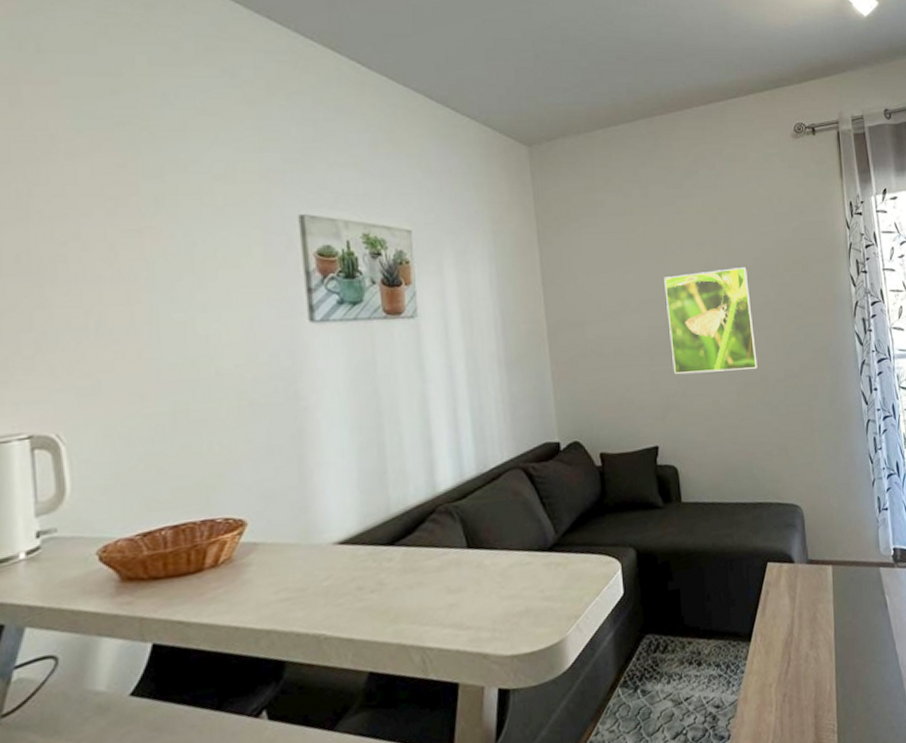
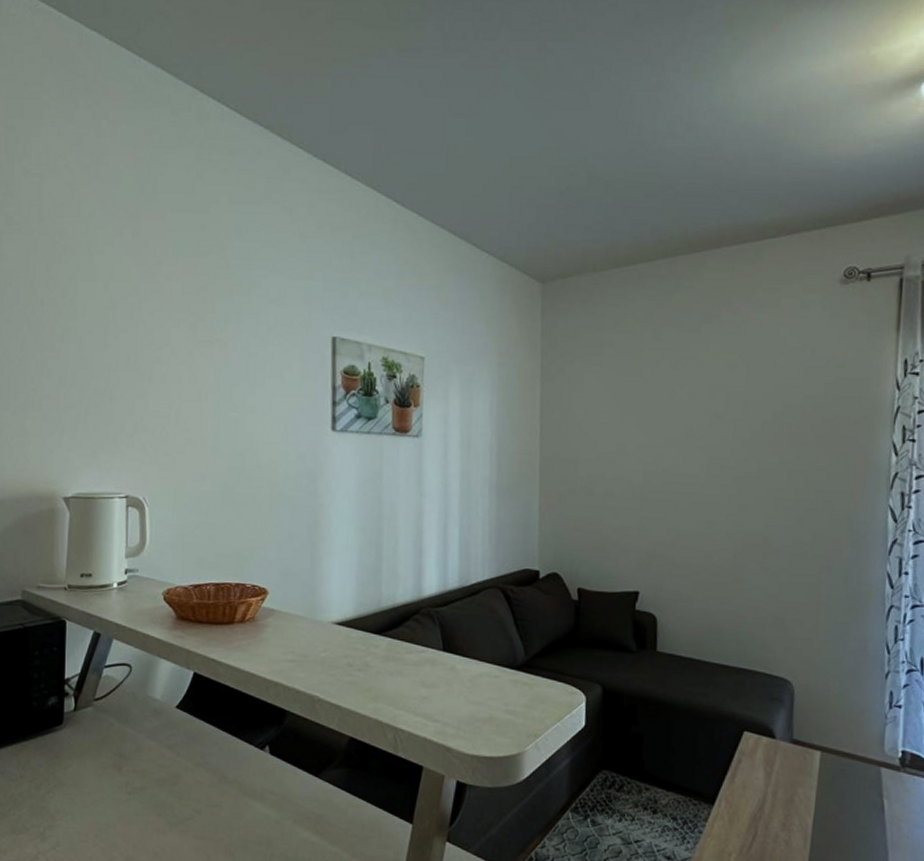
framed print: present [664,267,758,374] -> none [665,421,763,530]

